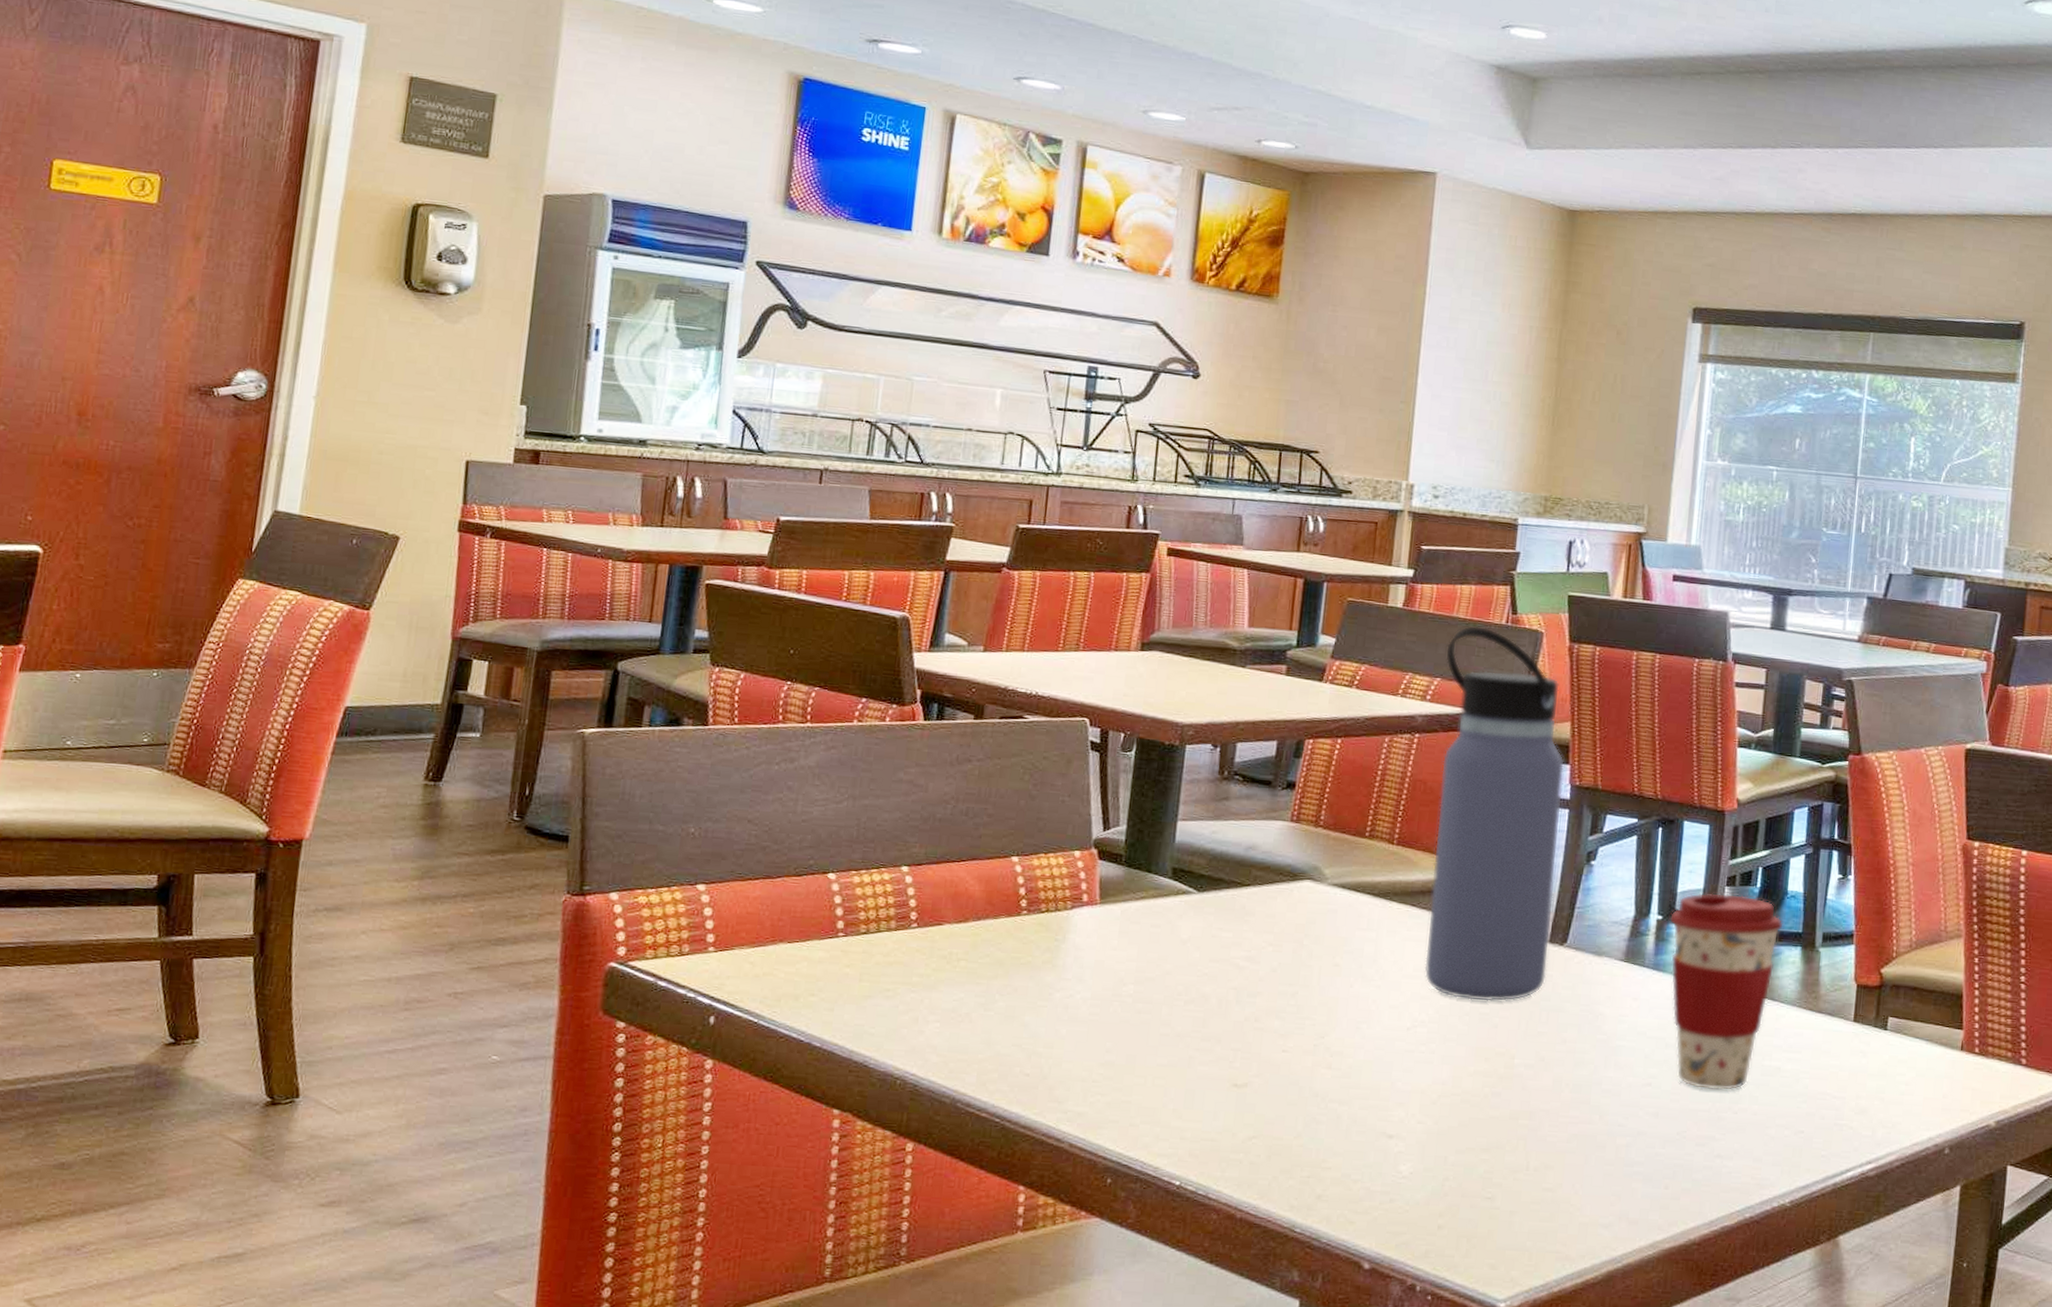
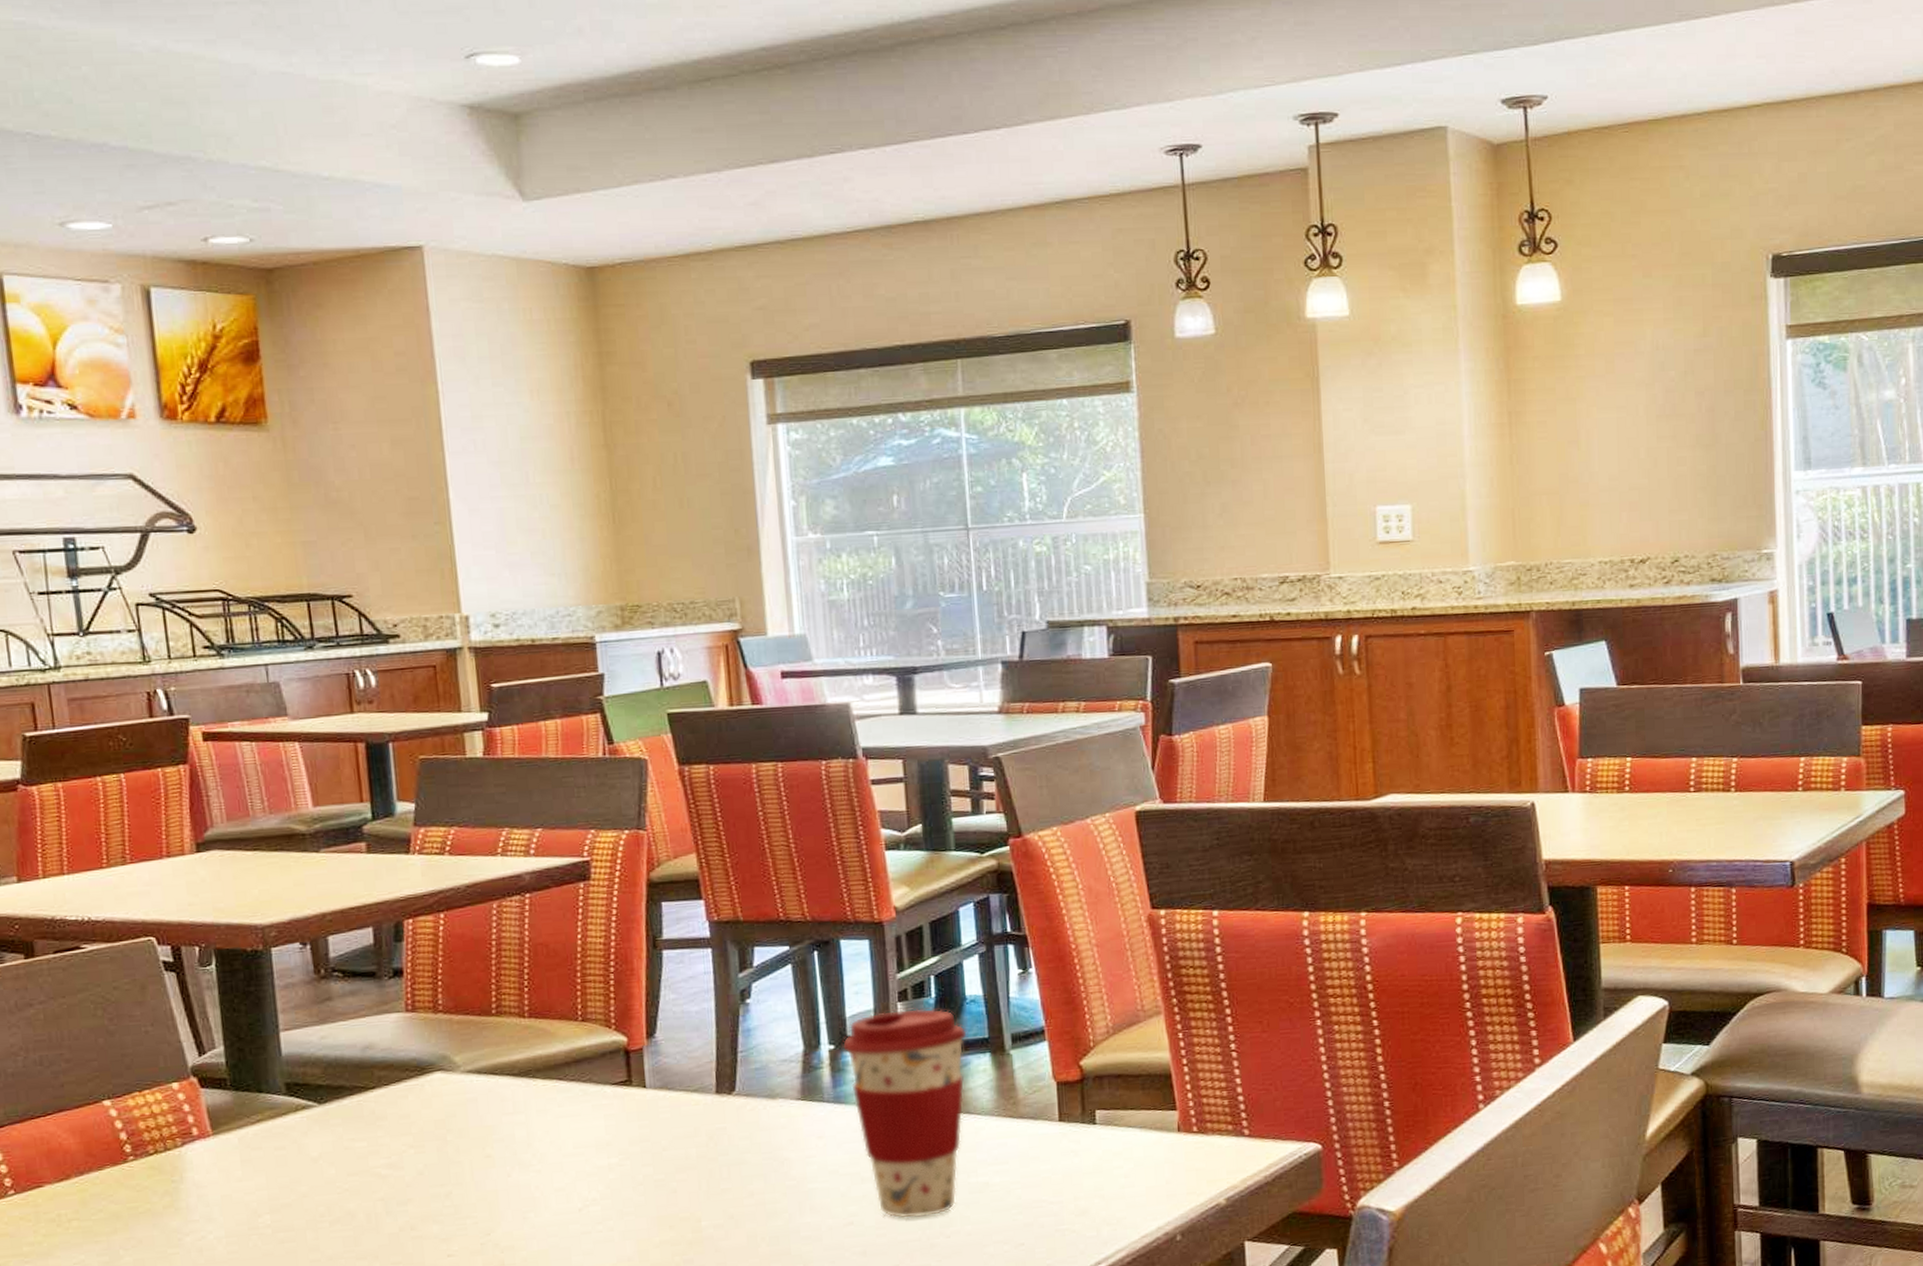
water bottle: present [1424,625,1565,1002] -> none [541,763,720,1170]

